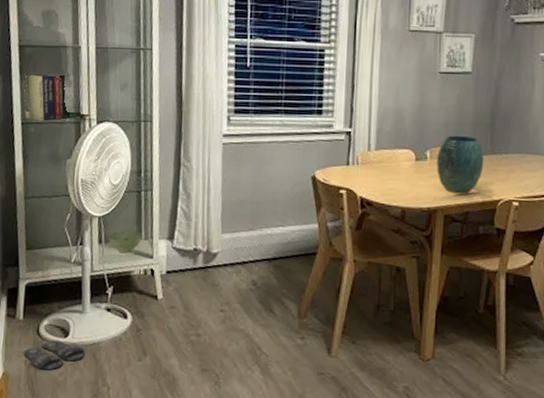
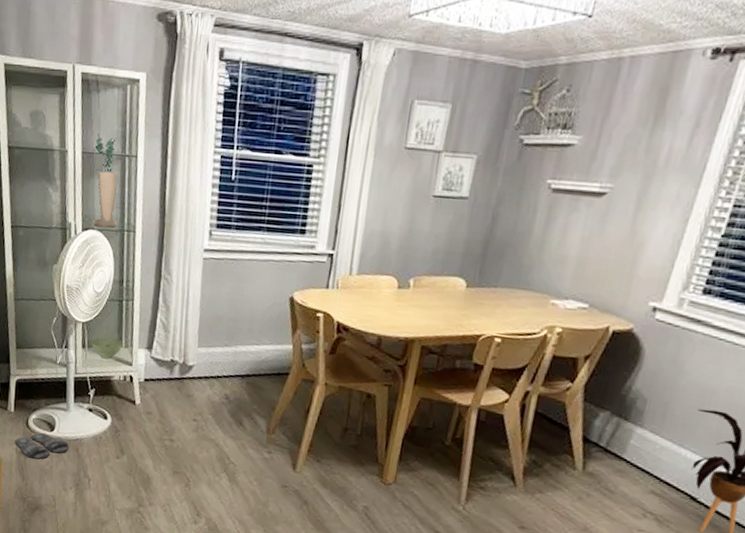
books: present [23,72,92,122] -> none [13,175,77,226]
vase: none [108,29,134,120] -> present [93,133,119,229]
vase: present [436,135,484,194] -> none [418,264,471,327]

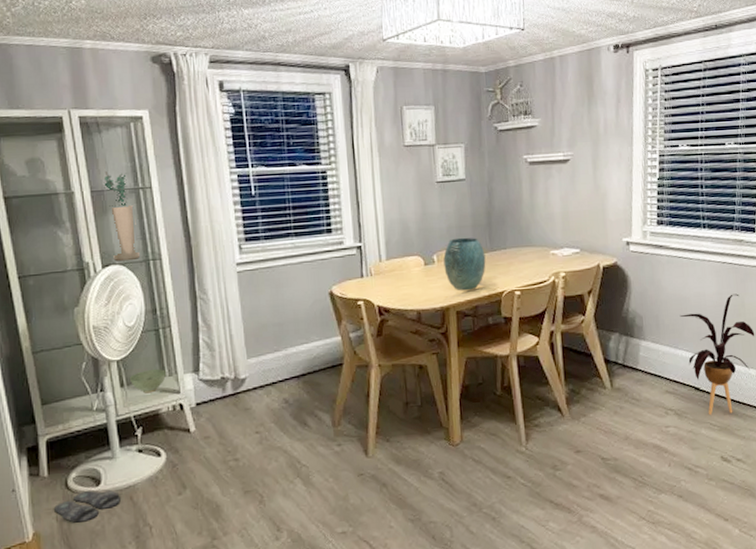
vase: none [418,264,471,327] -> present [443,237,486,291]

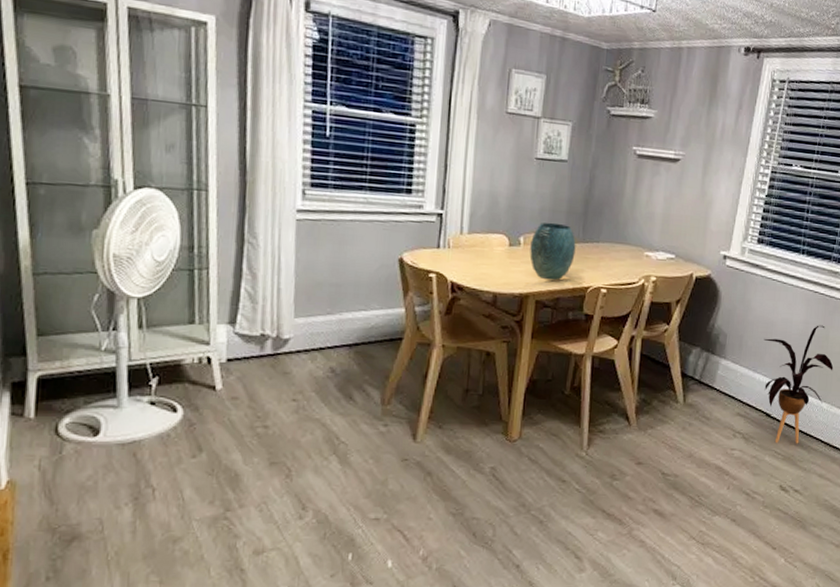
slippers: present [53,490,120,523] -> none [36,441,121,475]
vase: present [104,171,141,262] -> none [148,78,183,187]
bowl: present [129,369,167,394] -> none [149,314,197,340]

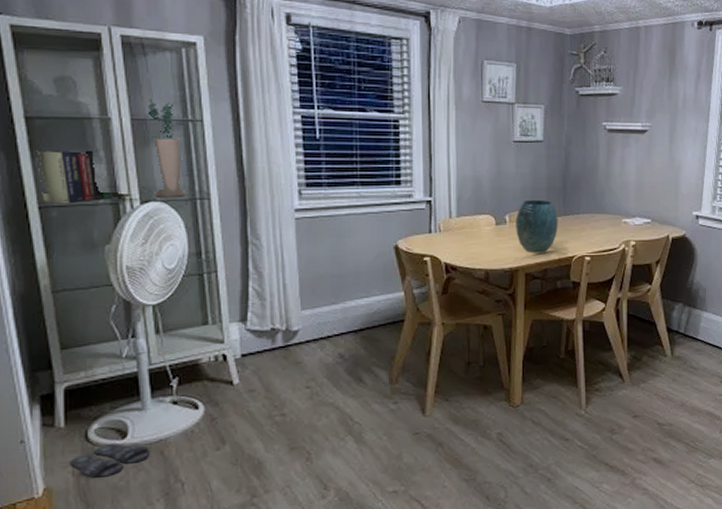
books: none [27,121,127,183] -> present [36,148,133,204]
slippers: none [36,441,121,475] -> present [69,444,149,478]
vase: none [148,78,183,187] -> present [147,99,187,198]

